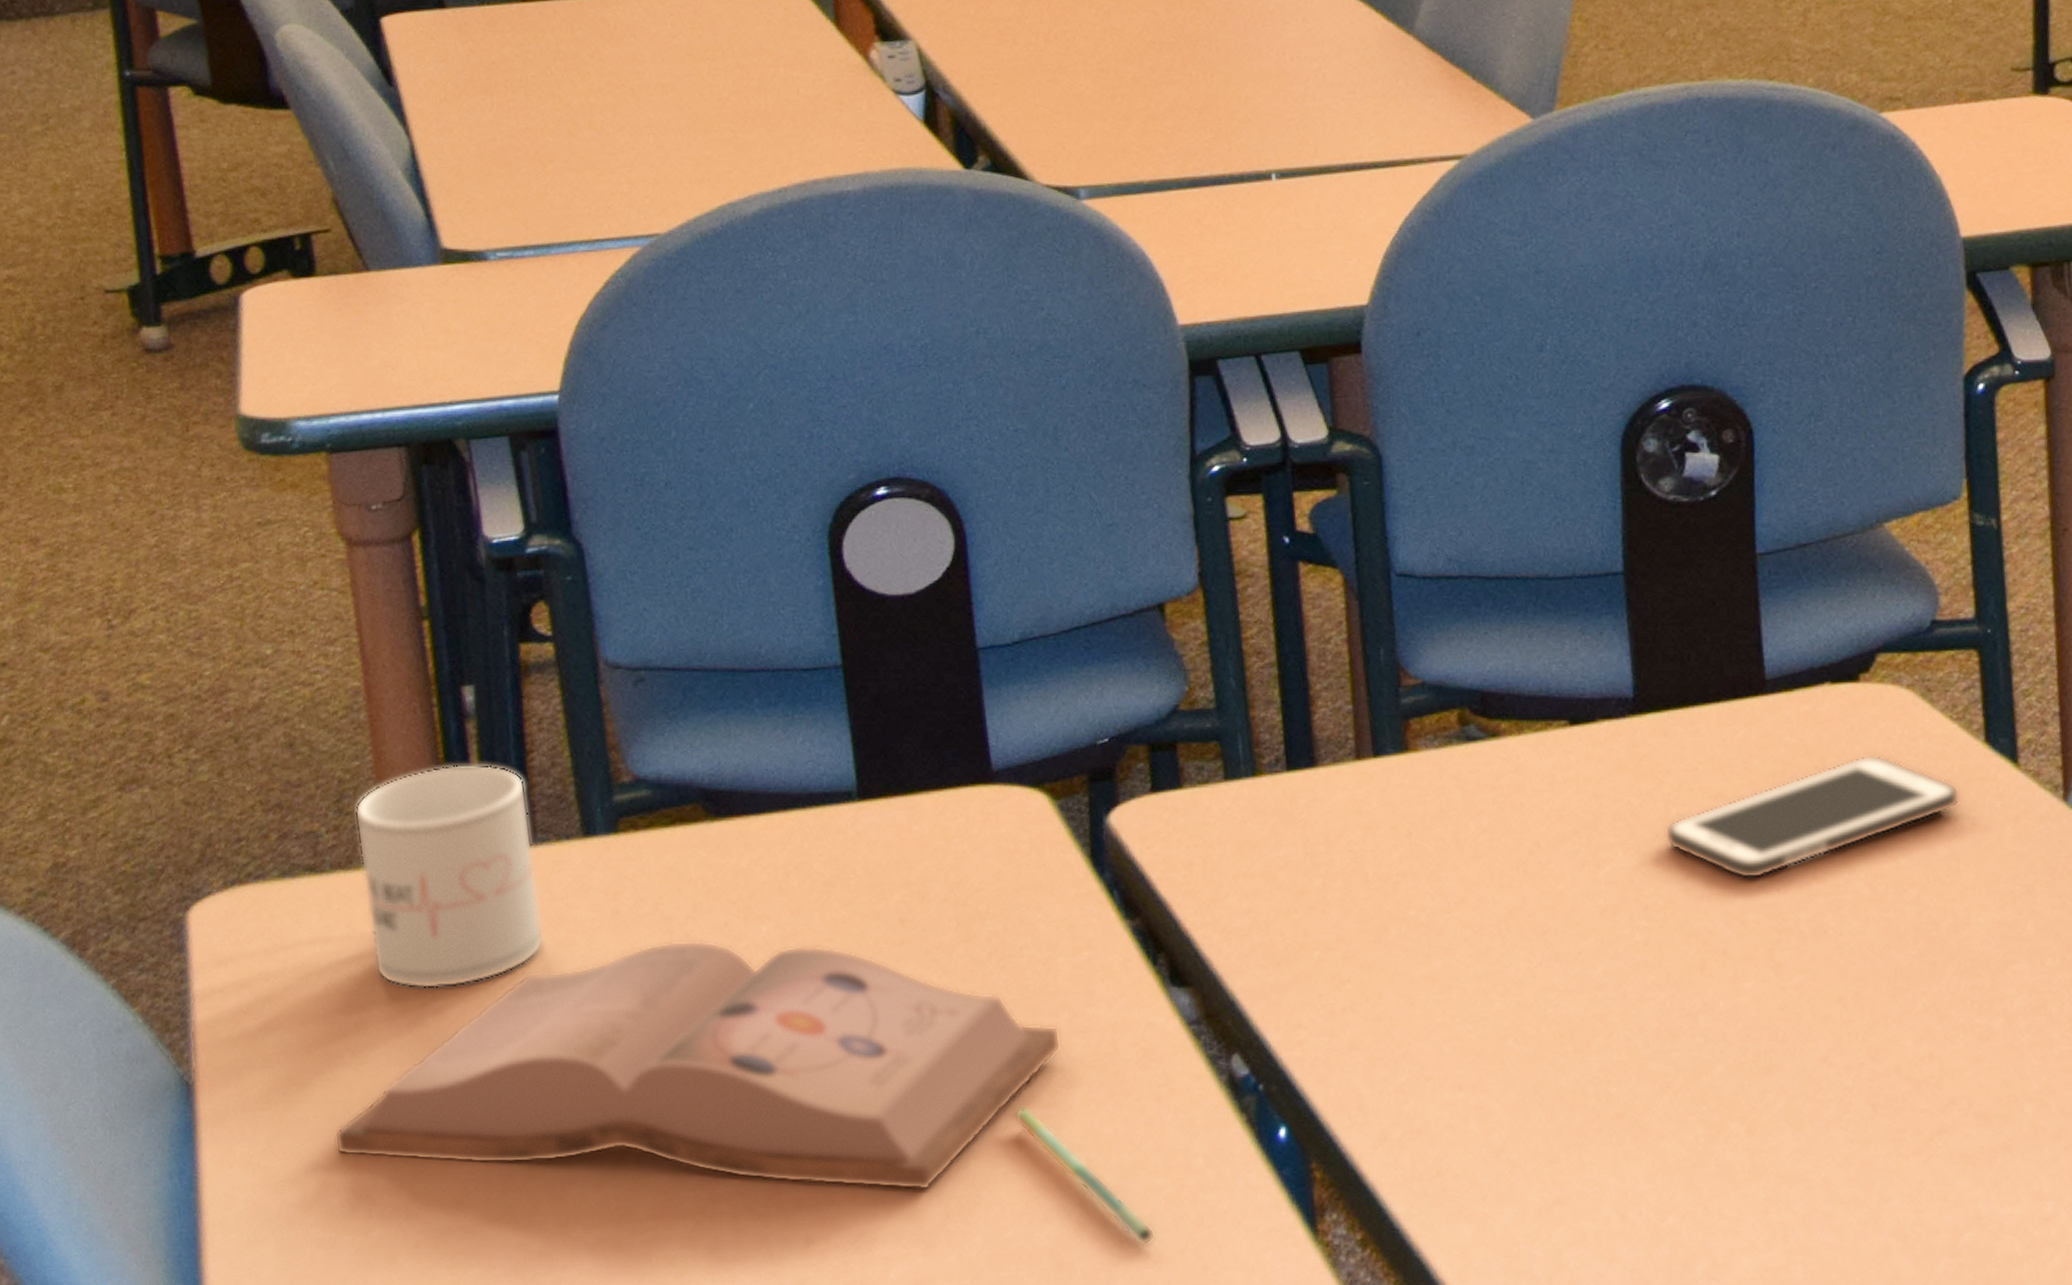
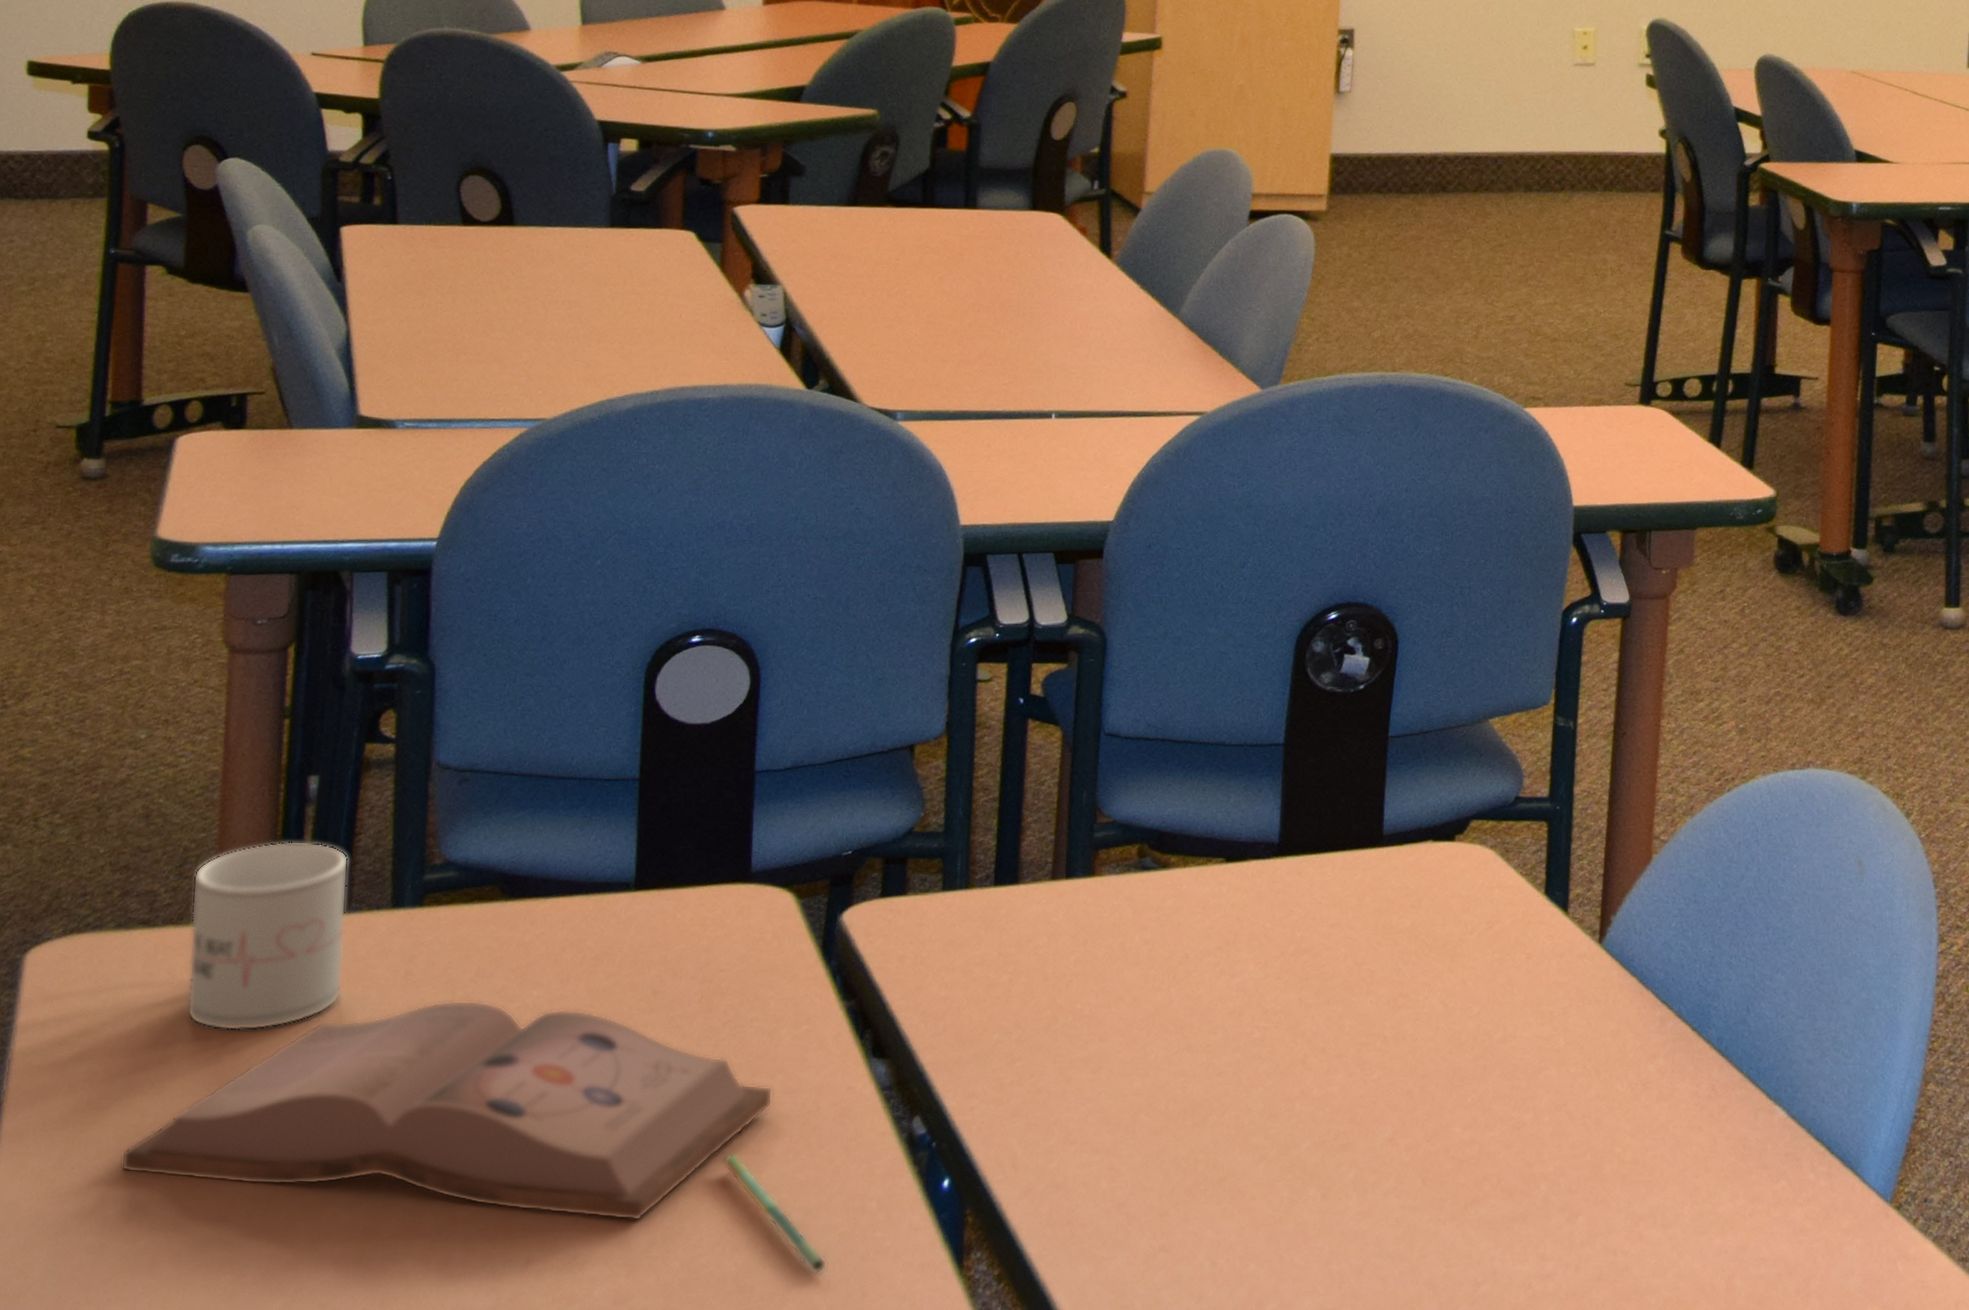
cell phone: present [1664,754,1960,879] -> none [1288,898,1521,993]

